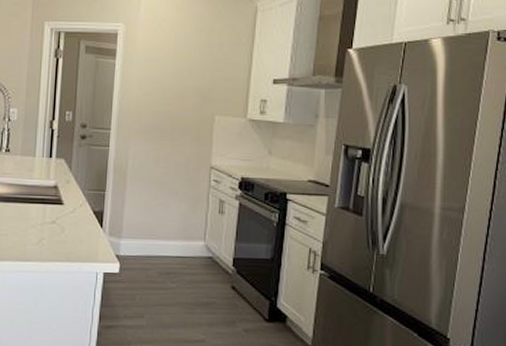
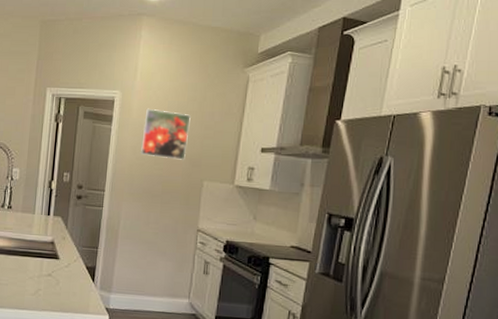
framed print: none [146,41,199,94] -> present [140,108,191,160]

